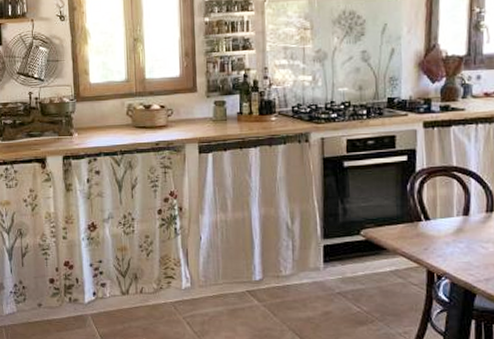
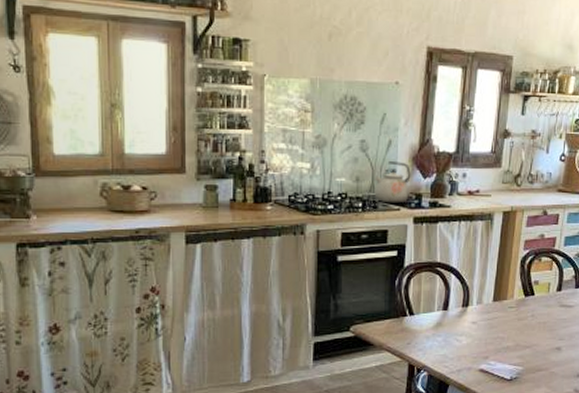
kettle: none [378,68,418,110] -> present [374,160,411,203]

